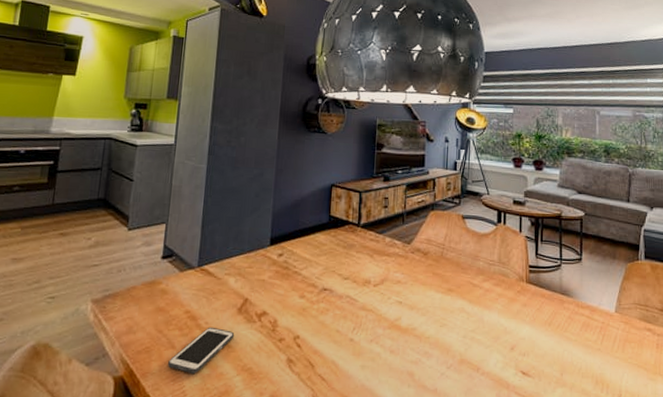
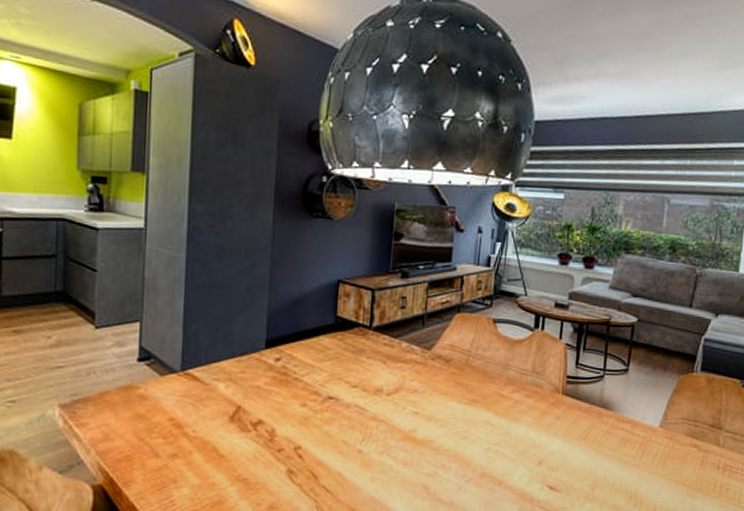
cell phone: present [167,326,235,373] -> none [151,435,227,483]

